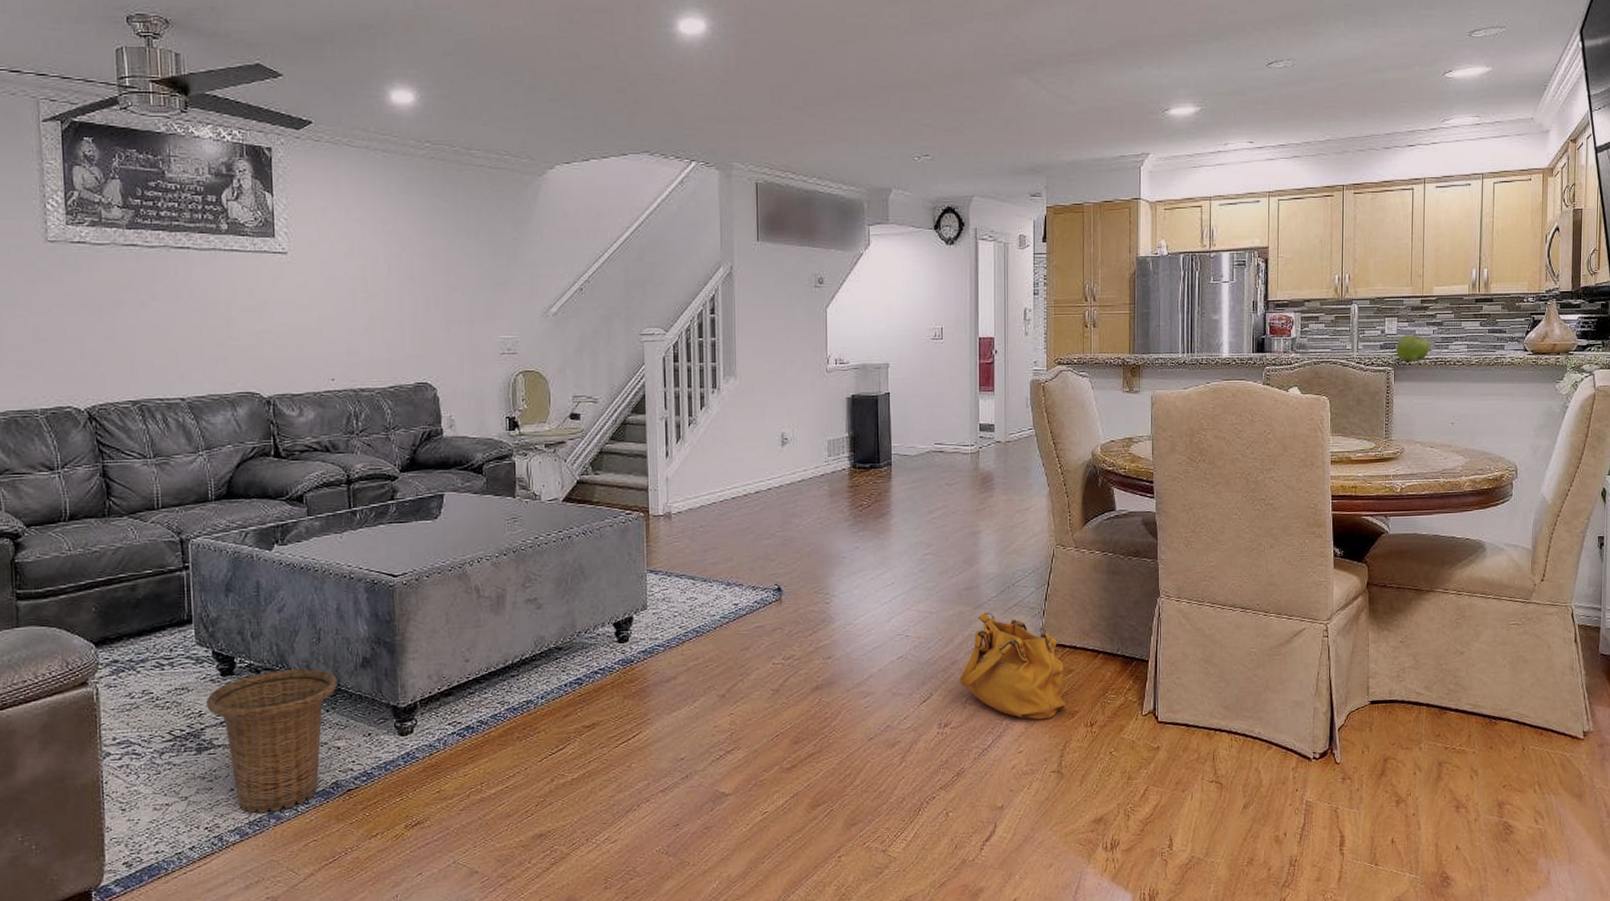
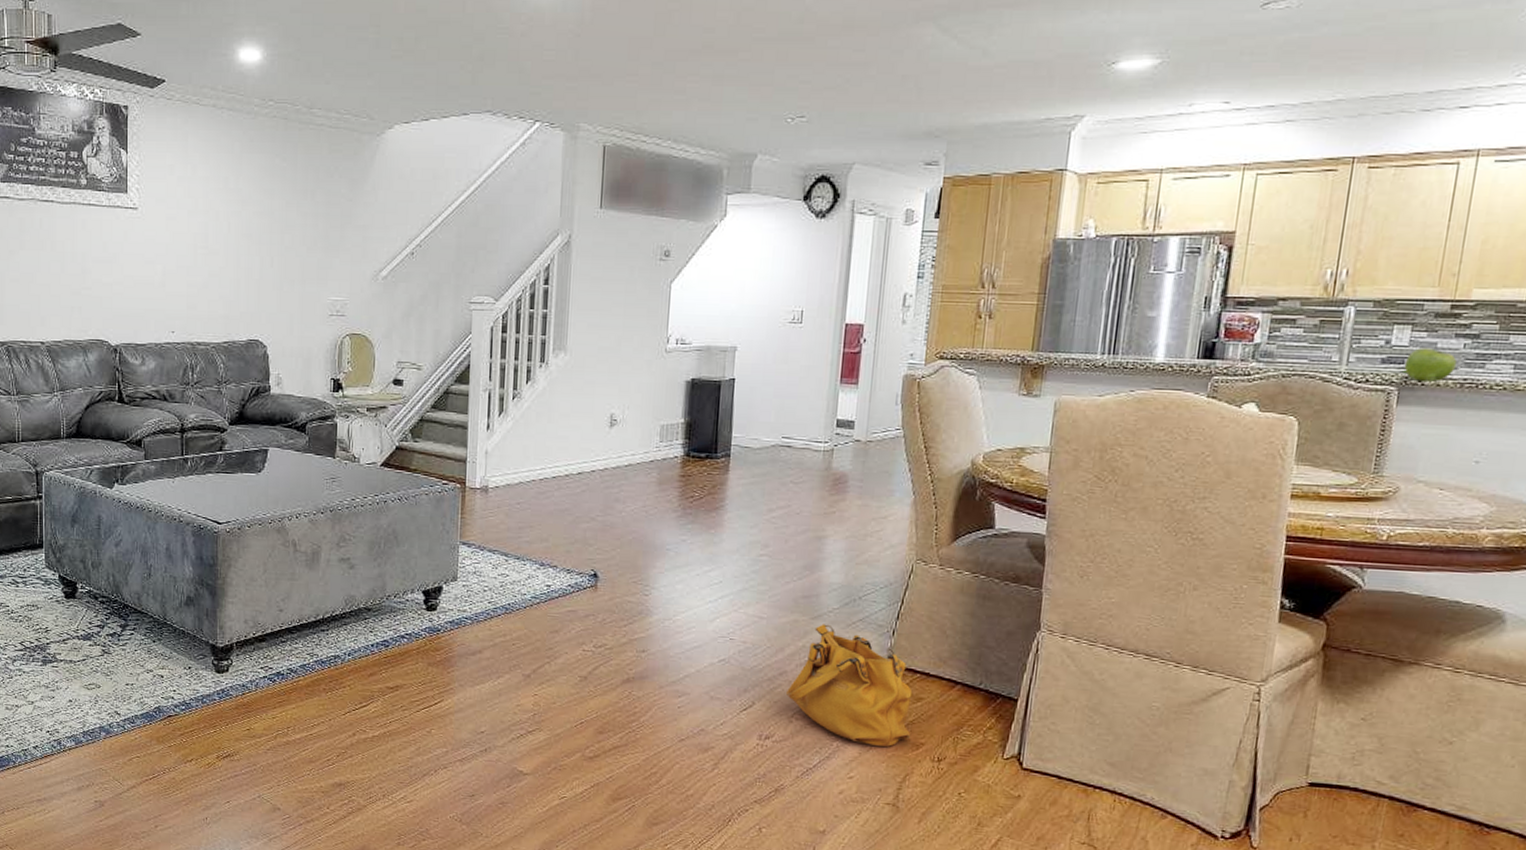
basket: present [206,668,338,814] -> none [52,599,164,726]

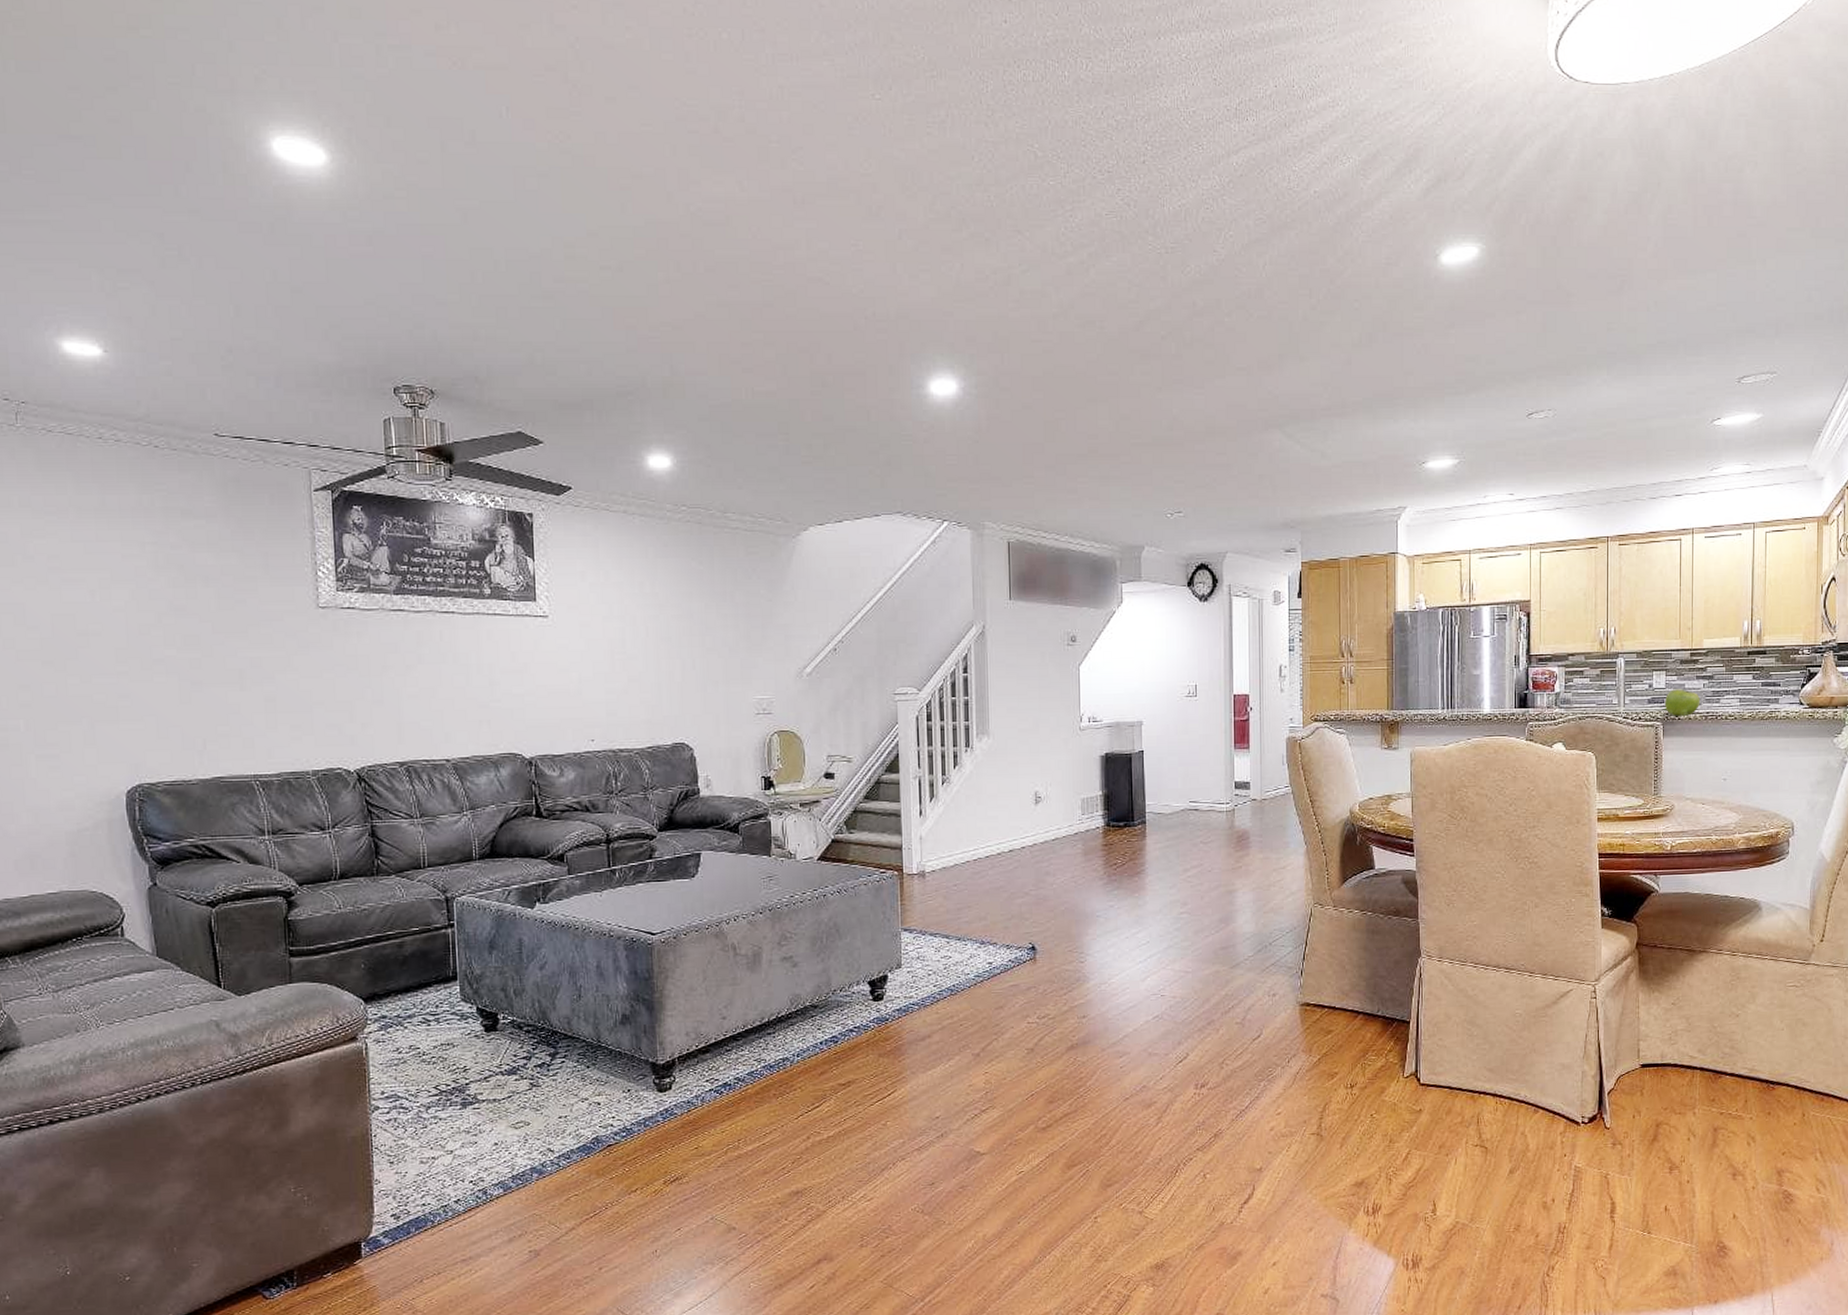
handbag: present [786,624,913,748] -> none [1216,971,1326,1082]

